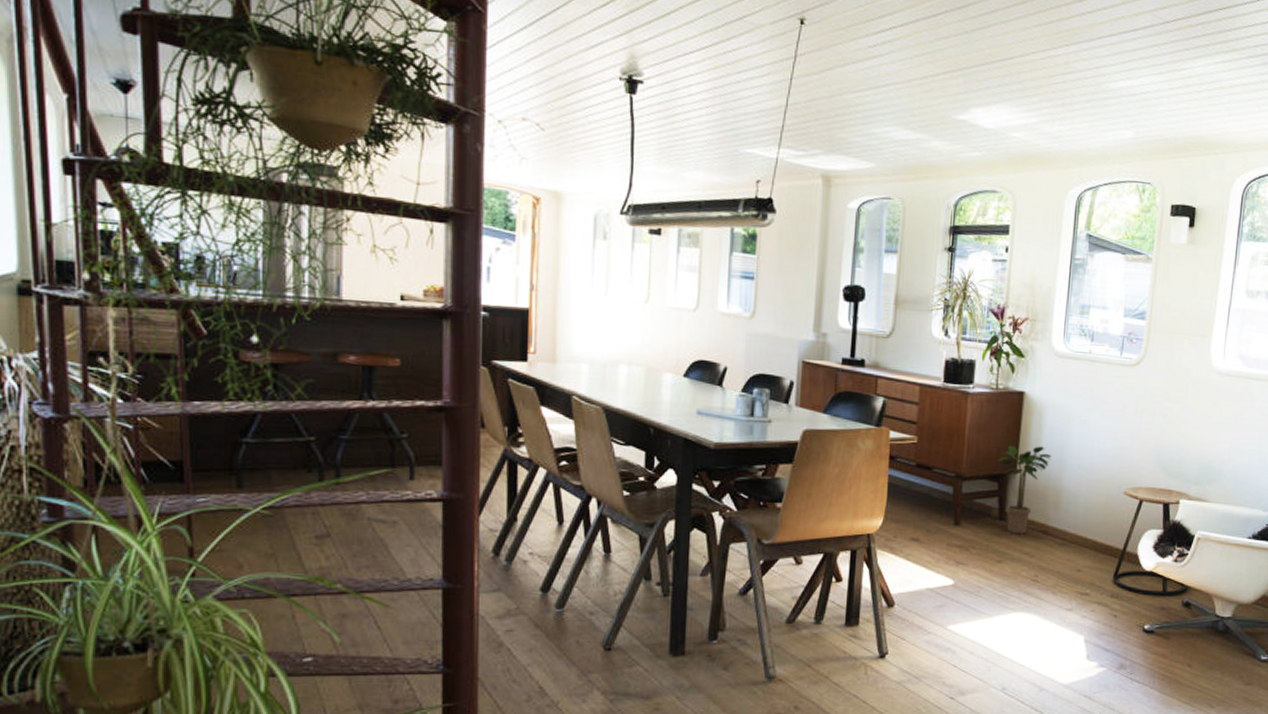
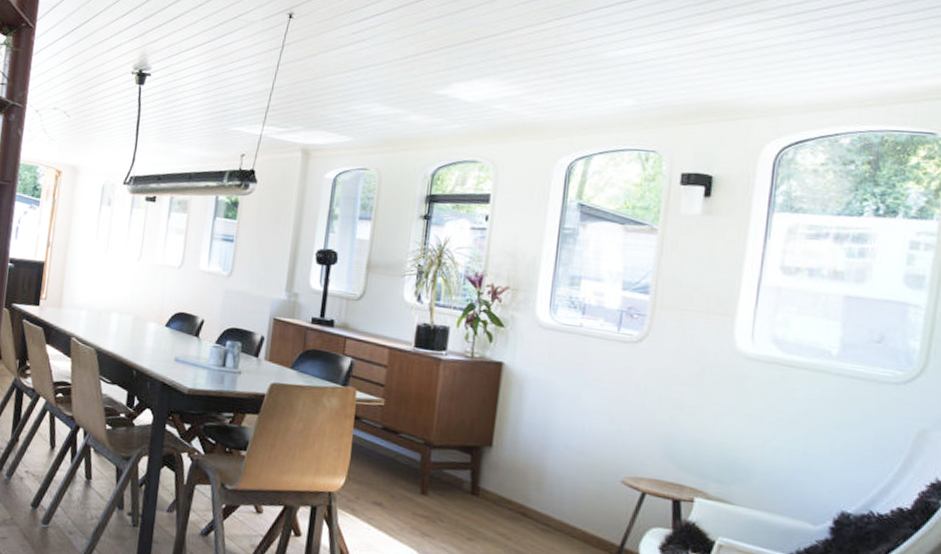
potted plant: present [997,445,1051,534] -> none [470,416,533,513]

